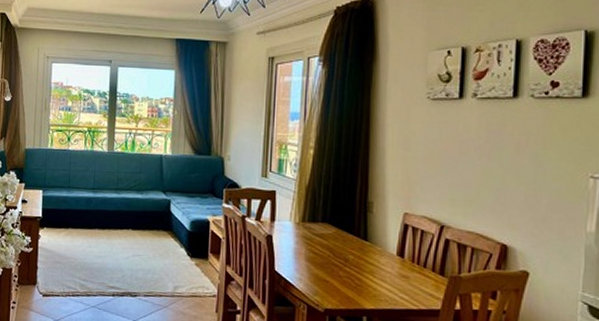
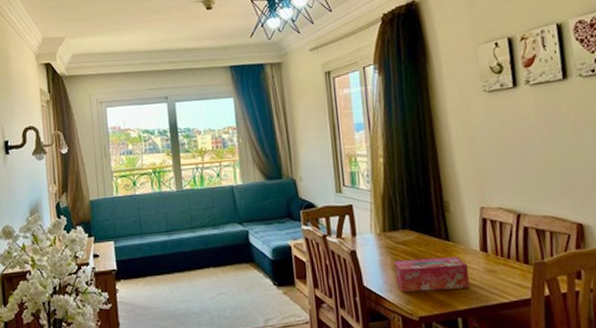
tissue box: none [307,251,382,289] -> present [393,257,470,293]

